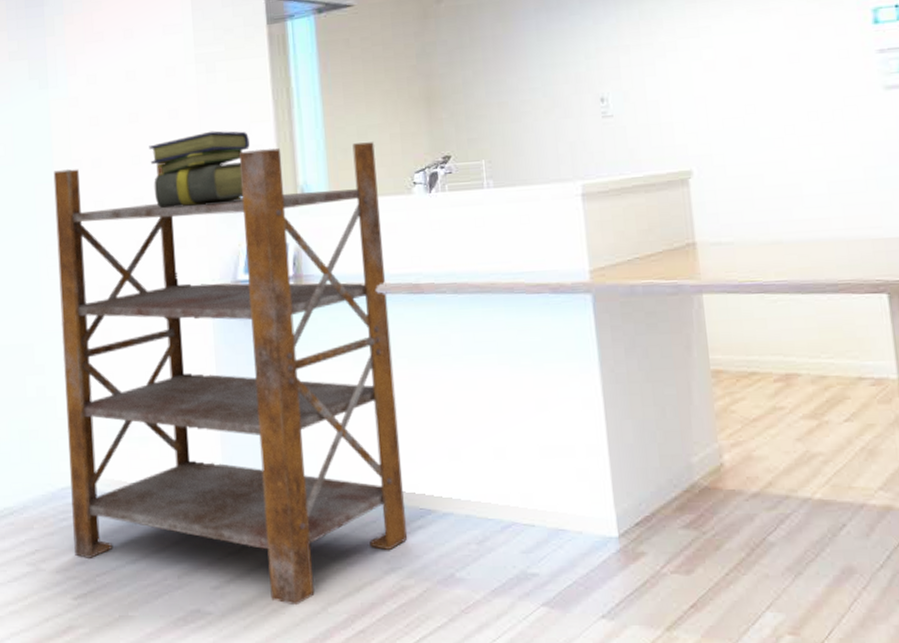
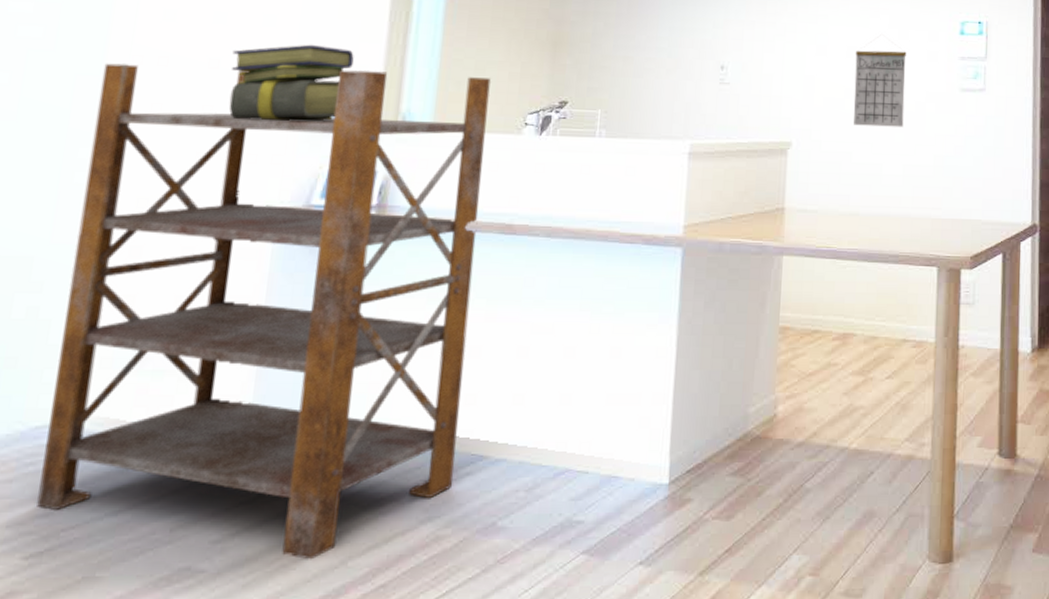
calendar: none [748,38,820,144] -> present [853,34,907,127]

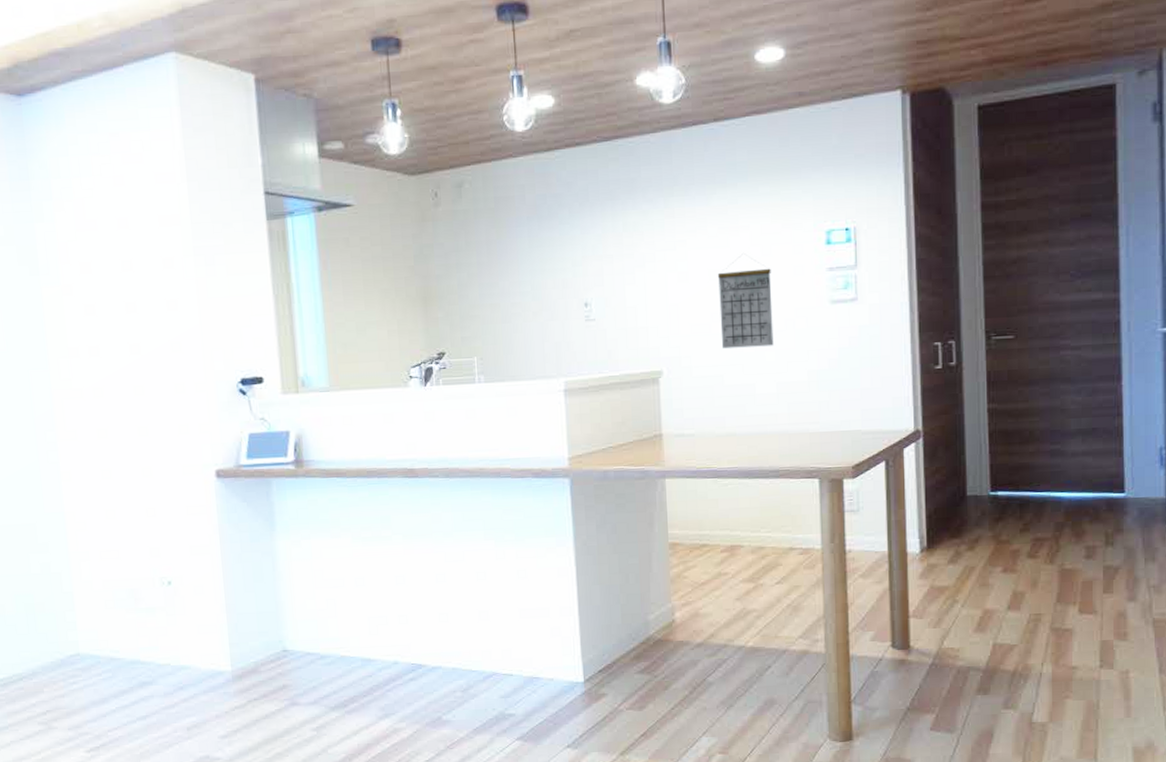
shelving unit: present [37,63,491,560] -> none [49,338,400,749]
stack of books: present [229,44,354,121] -> none [148,323,250,396]

